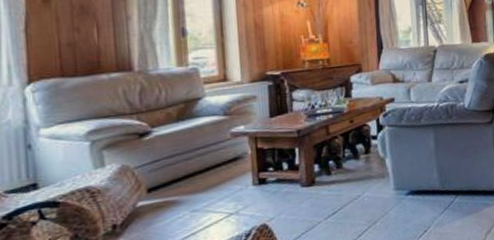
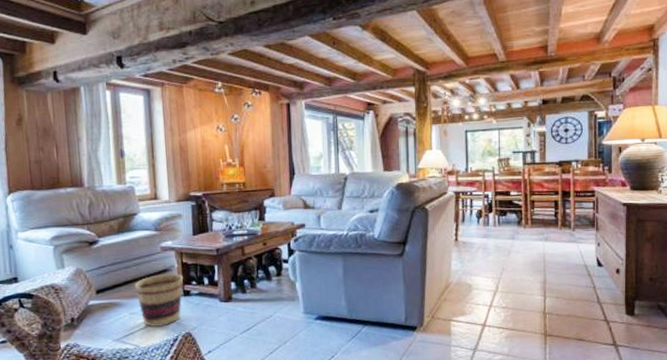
basket: none [197,160,259,224] -> present [134,273,184,327]

